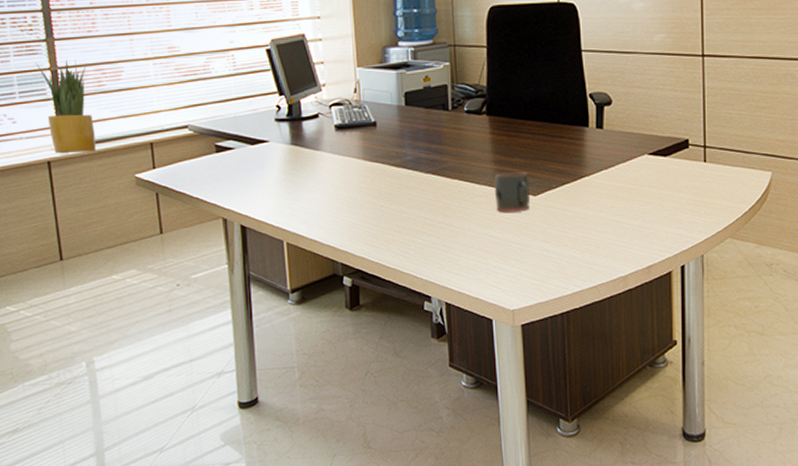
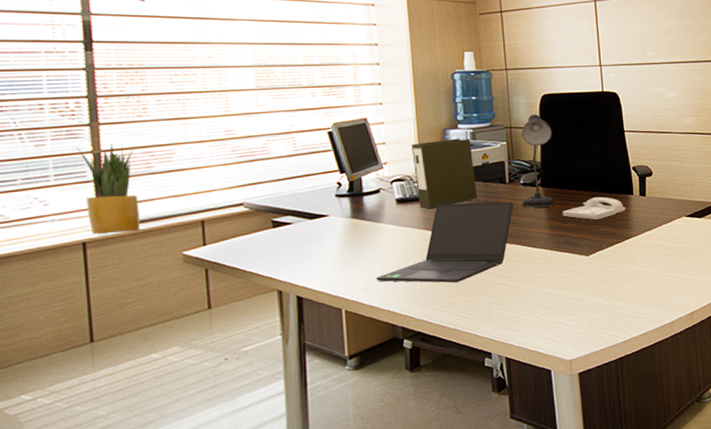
laptop: none [316,131,457,220] -> present [376,202,514,283]
binder: none [350,57,418,137] -> present [412,138,477,209]
desk lamp: none [465,30,502,139] -> present [522,114,556,208]
mug: present [494,172,531,211] -> none [549,235,584,271]
telephone: none [508,128,580,156] -> present [562,196,626,221]

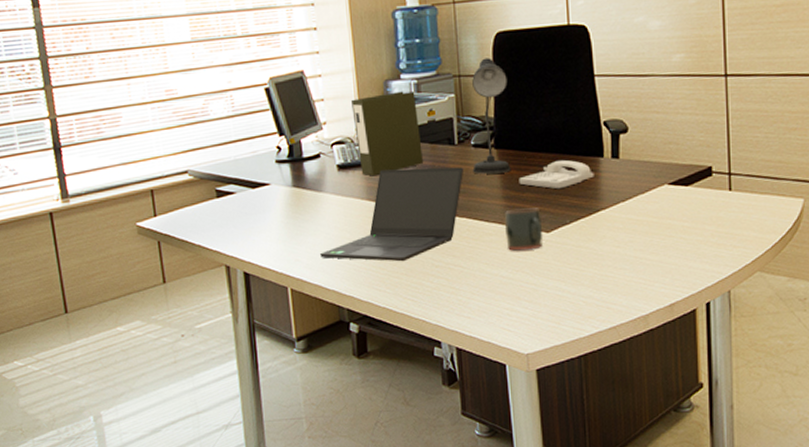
planter: present [76,143,140,235] -> none [35,107,97,204]
mug: none [549,235,584,271] -> present [504,208,544,250]

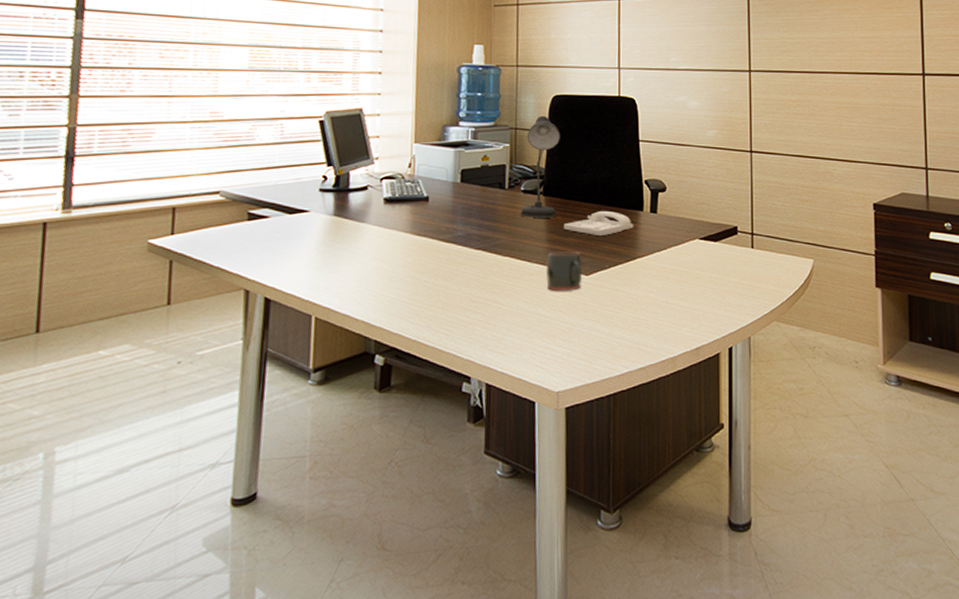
laptop: present [320,167,464,262] -> none [353,207,512,296]
binder: present [352,90,423,176] -> none [407,136,473,212]

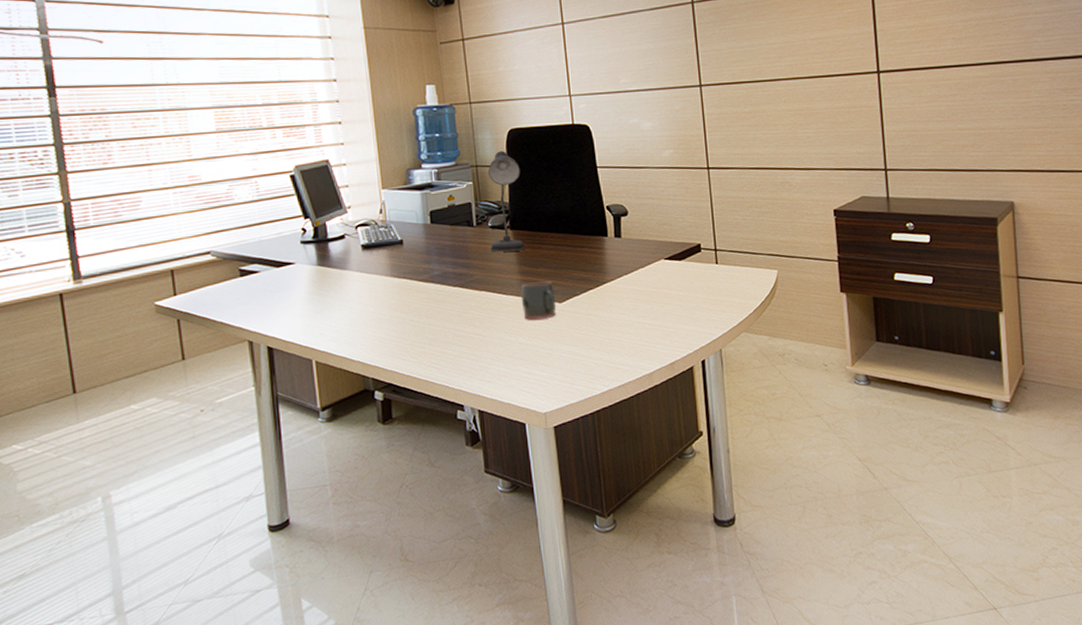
telephone: present [563,210,634,237] -> none [533,239,600,265]

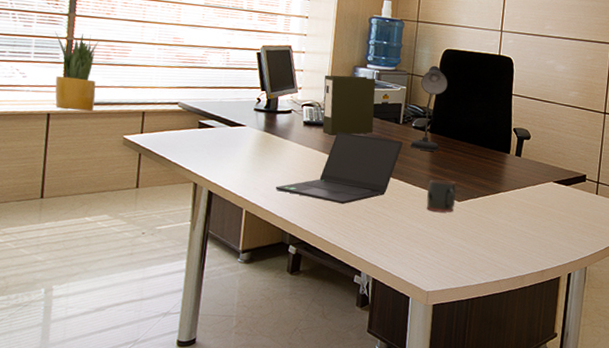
planter: none [47,192,112,286] -> present [55,31,100,112]
laptop: none [345,246,483,333] -> present [276,132,404,205]
binder: none [375,178,444,255] -> present [322,75,376,136]

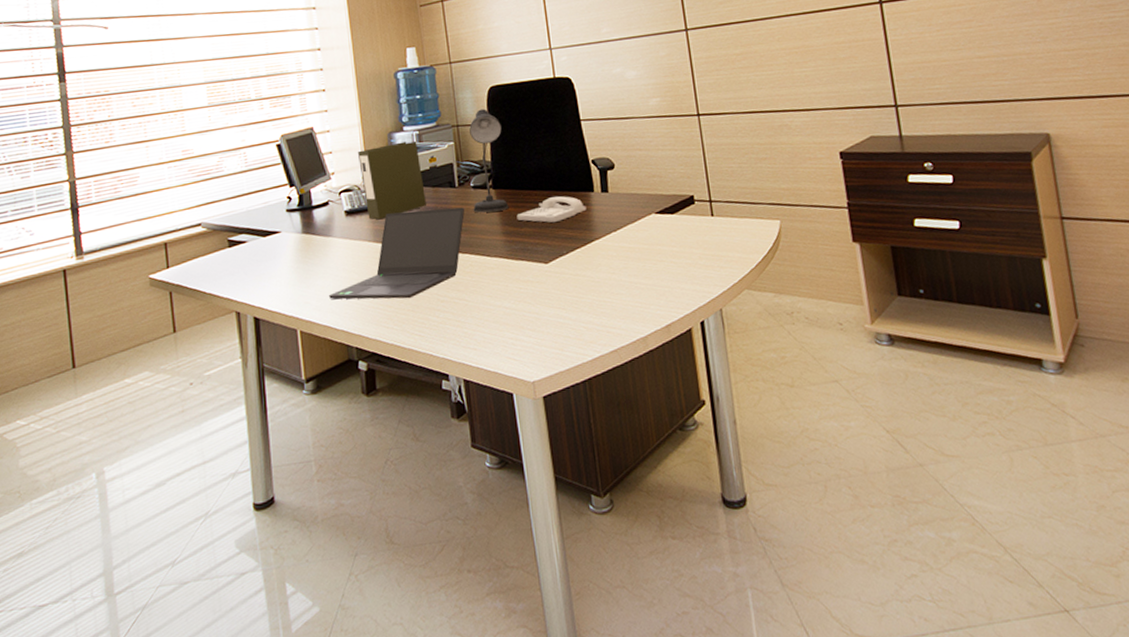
planter: present [55,31,100,112] -> none [55,170,111,262]
mug: present [426,179,457,212] -> none [504,241,543,282]
telephone: none [443,150,501,171] -> present [516,196,587,223]

